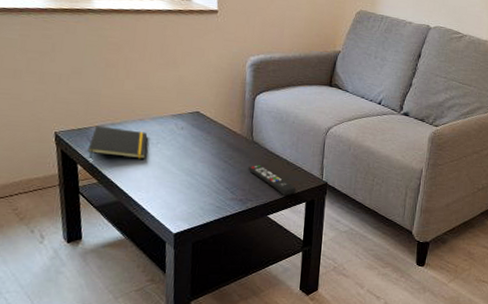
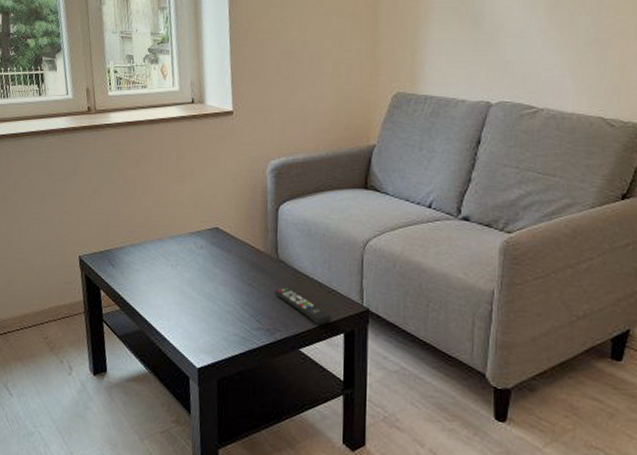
notepad: present [87,126,148,160] -> none [109,248,167,284]

